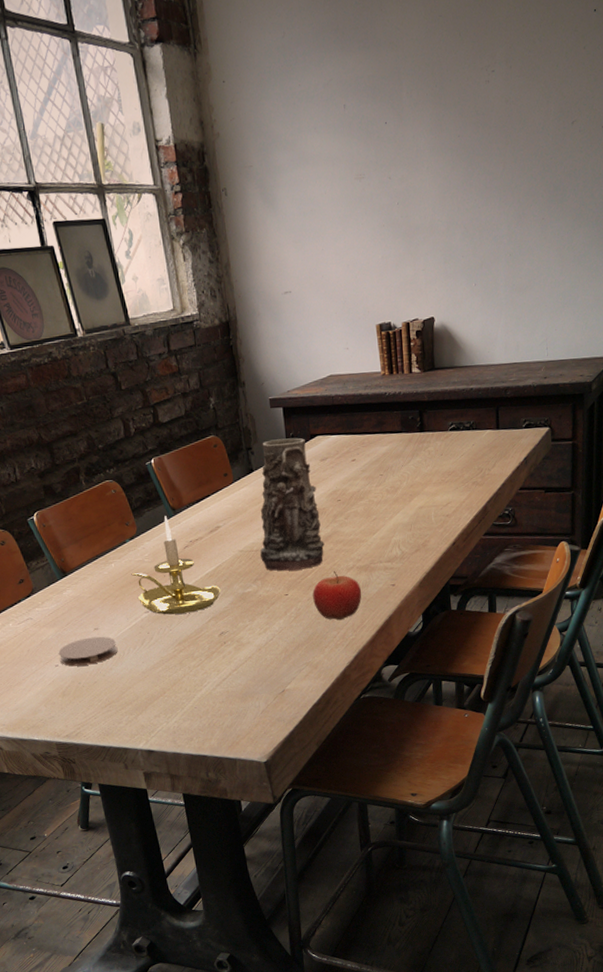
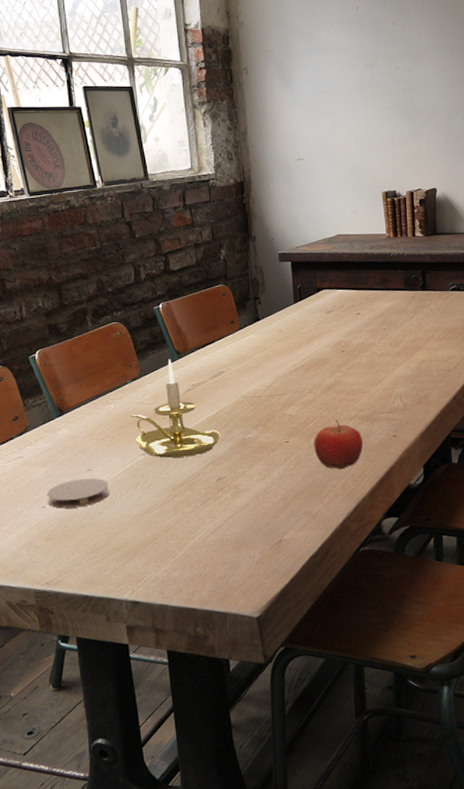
vase: present [260,437,325,571] -> none [263,290,327,418]

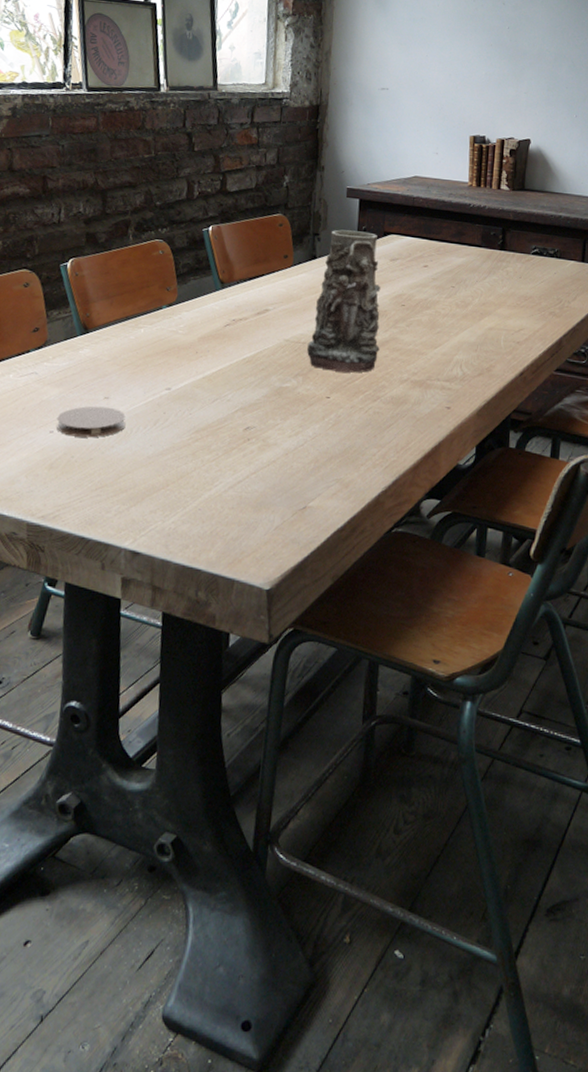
candle holder: present [130,359,221,458] -> none [160,288,257,399]
vase: none [263,290,327,418] -> present [307,229,381,373]
fruit: present [314,420,363,470] -> none [357,381,412,437]

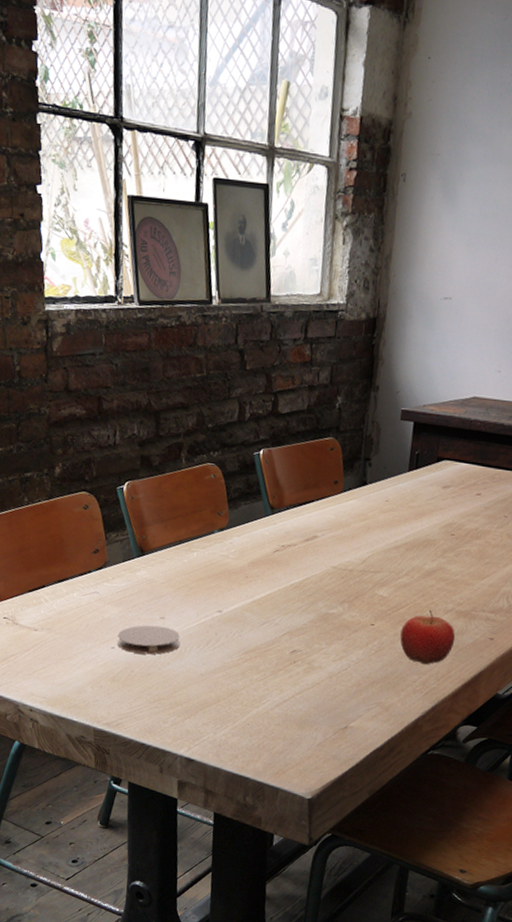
vase: present [307,229,381,373] -> none [354,454,431,602]
fruit: none [357,381,412,437] -> present [400,610,455,665]

